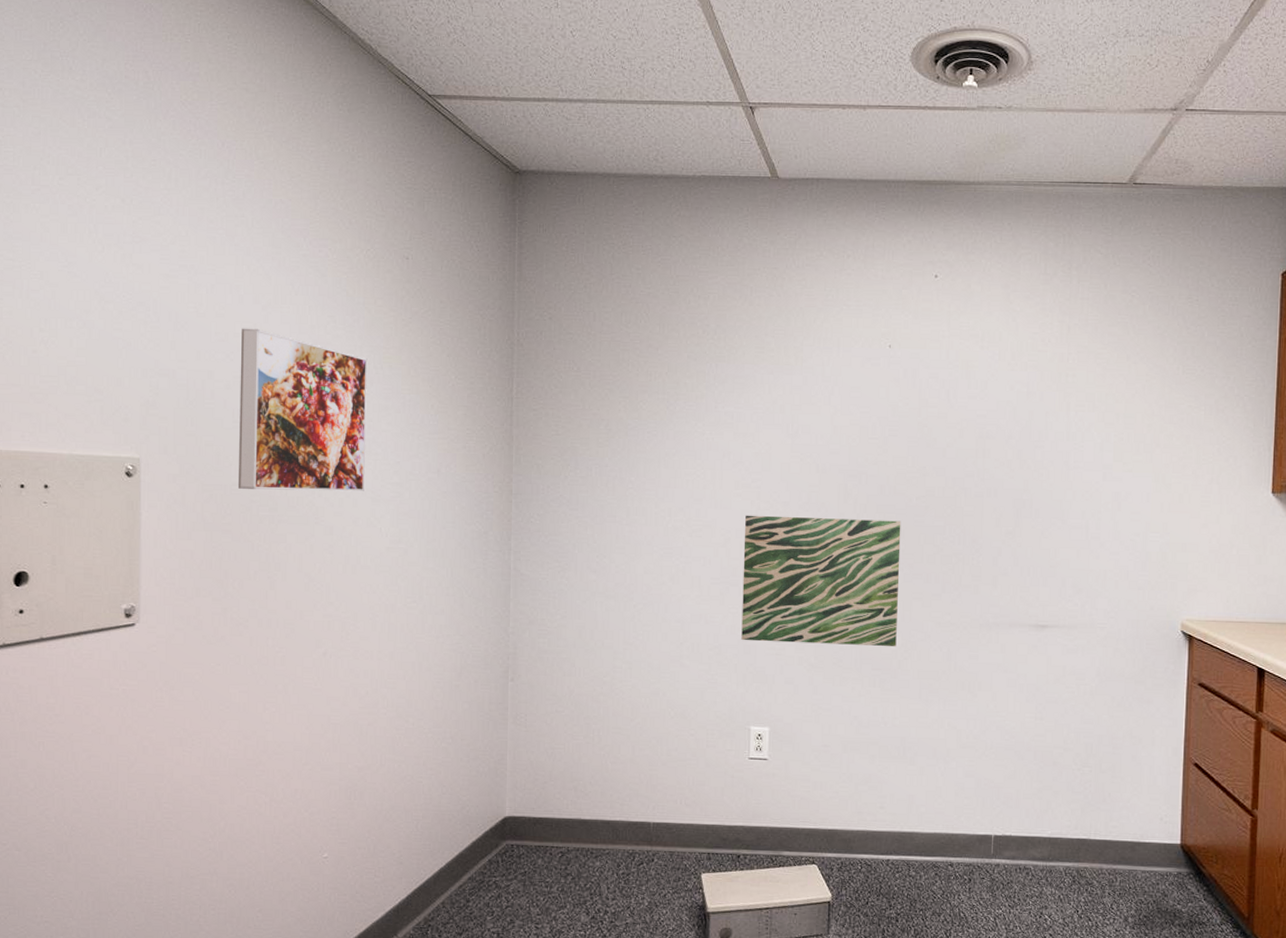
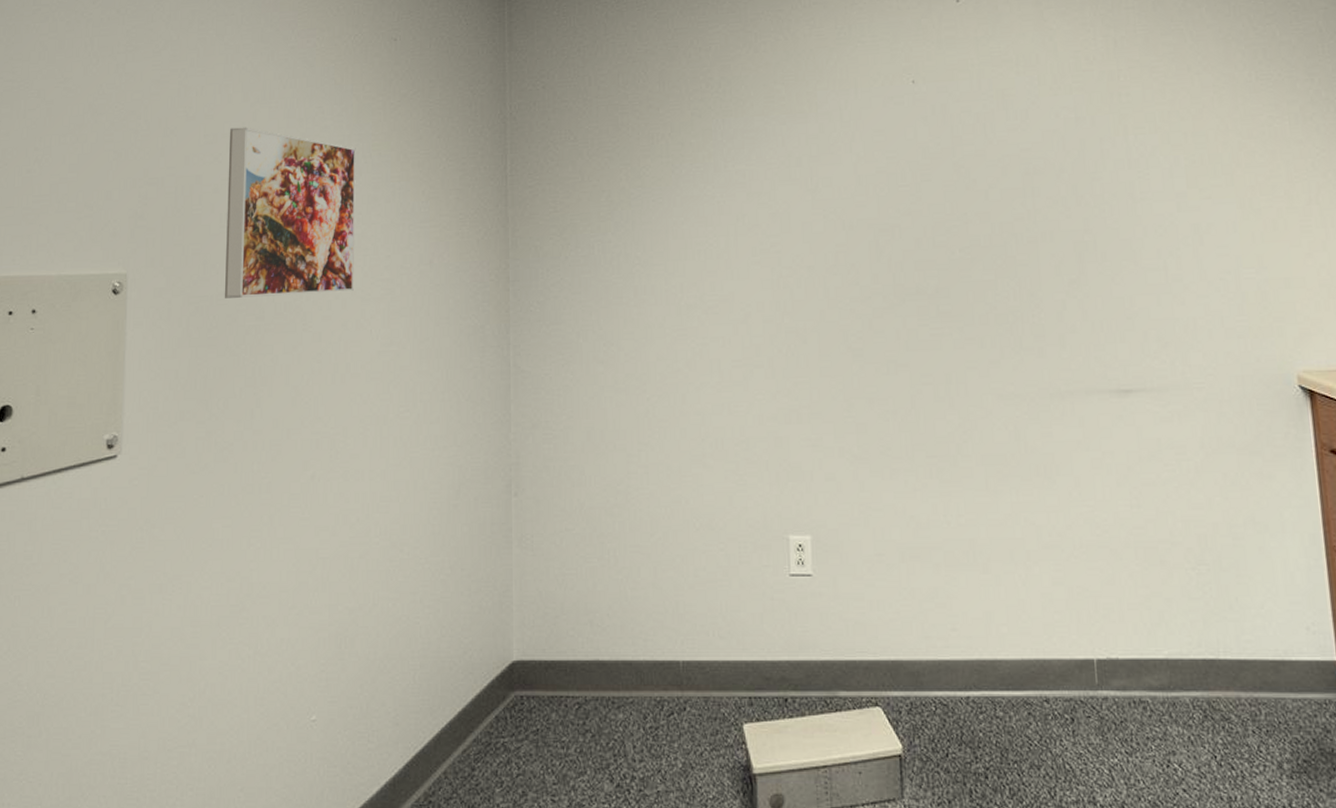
wall art: present [741,515,901,646] -> none [766,277,953,432]

